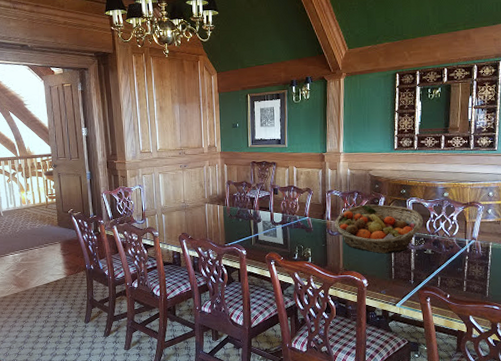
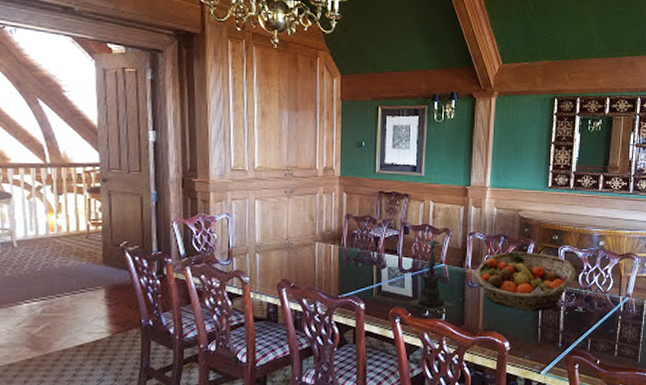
candle holder: none [277,194,319,256] -> present [404,235,456,312]

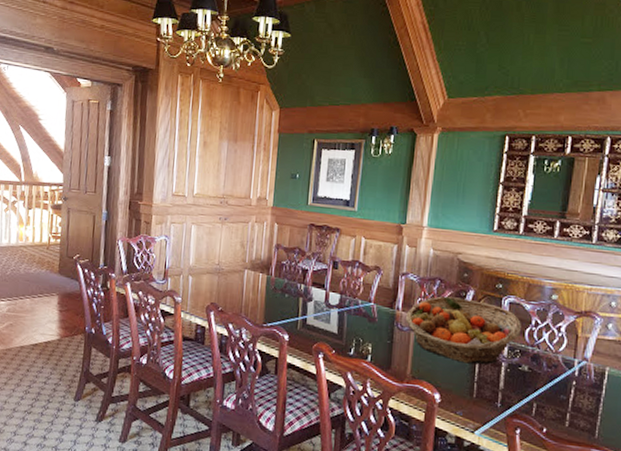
candle holder: present [404,235,456,312] -> none [329,272,383,352]

